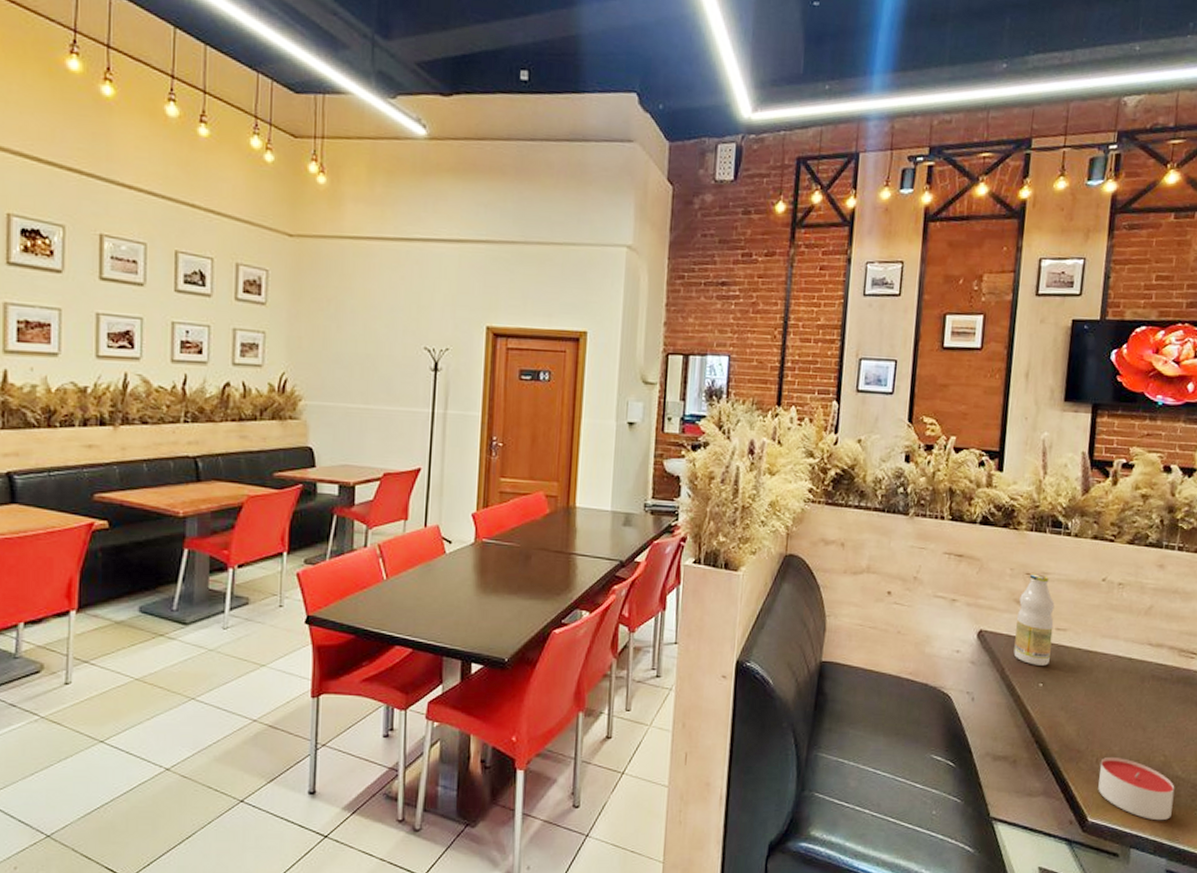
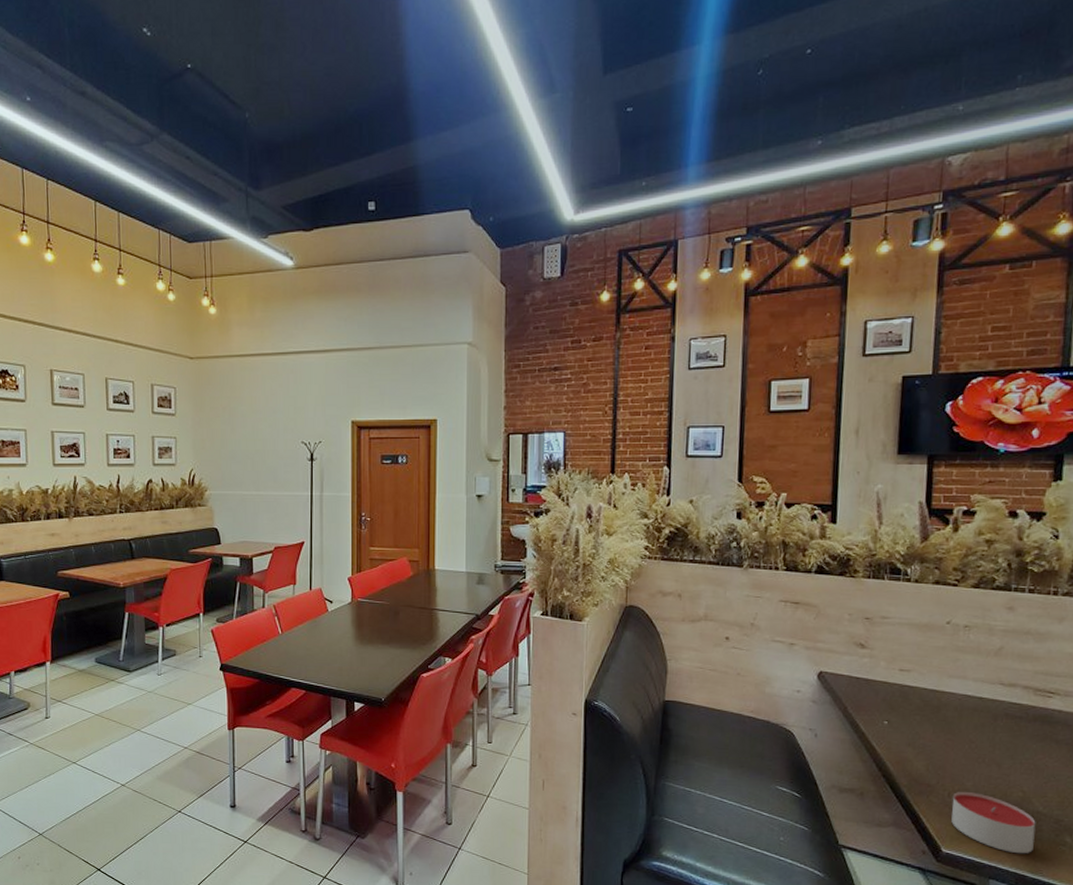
bottle: present [1013,573,1055,666] -> none [856,618,897,705]

